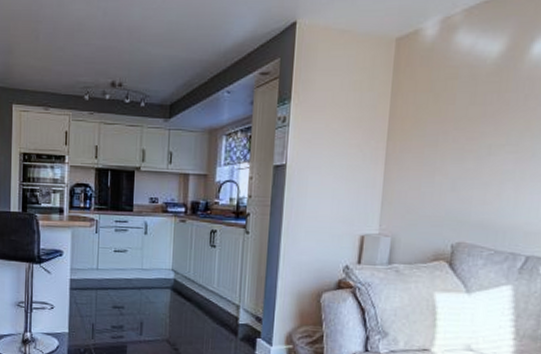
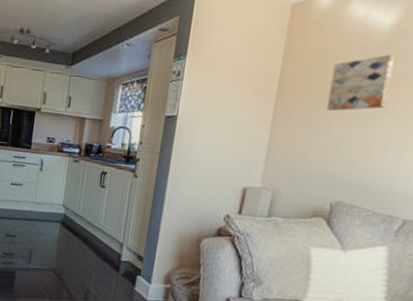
wall art: none [440,85,505,147] -> present [326,55,395,111]

